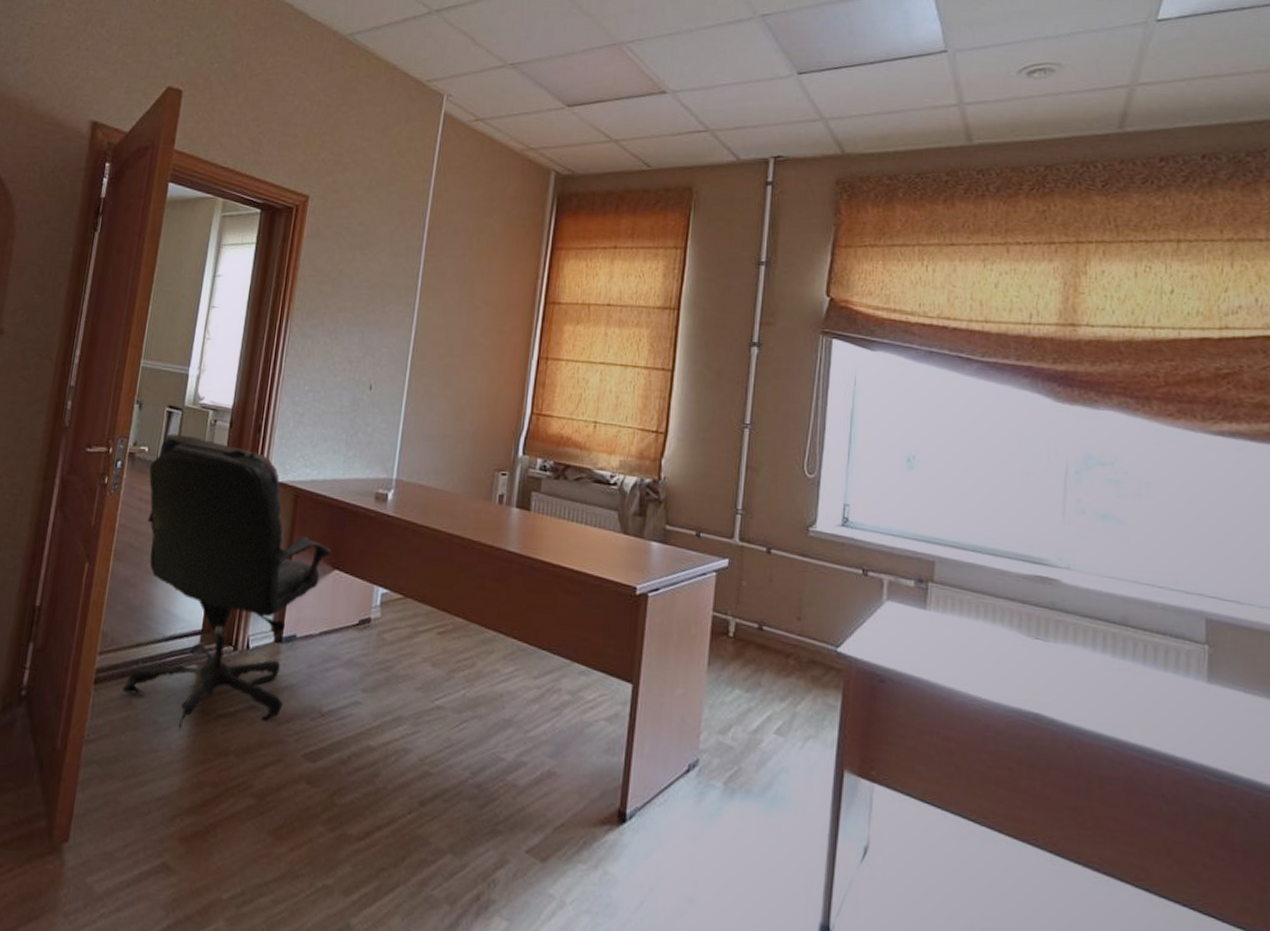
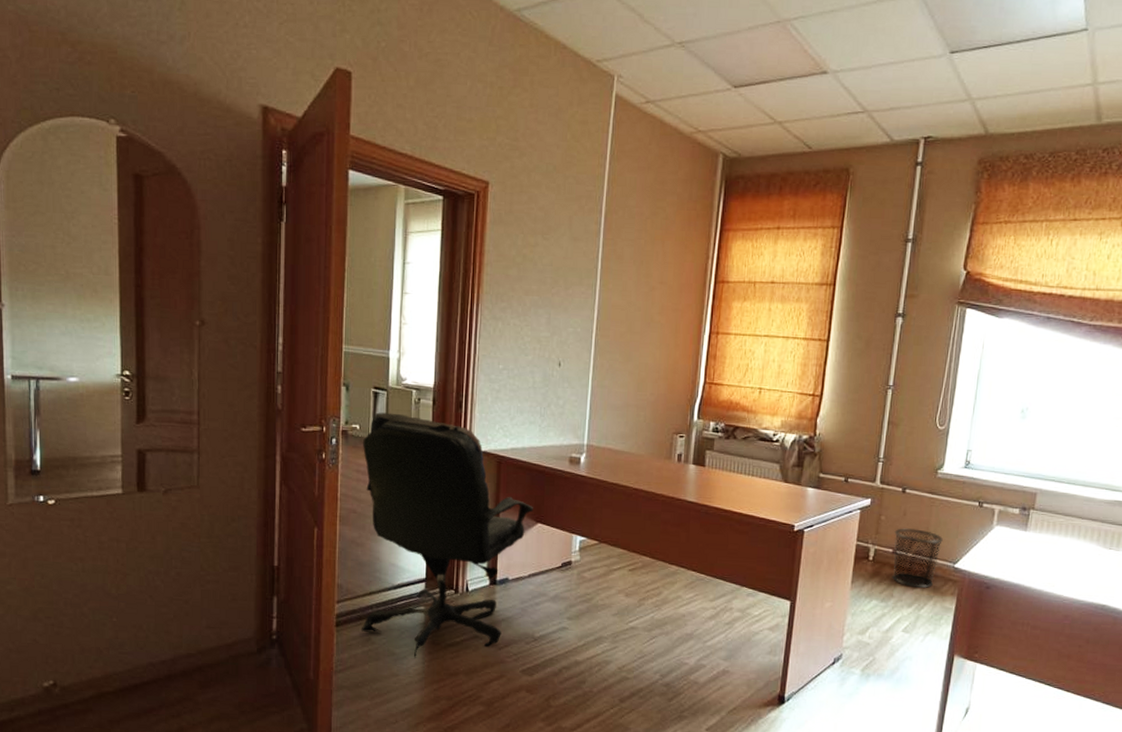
waste bin: none [758,597,820,677] -> present [892,528,943,588]

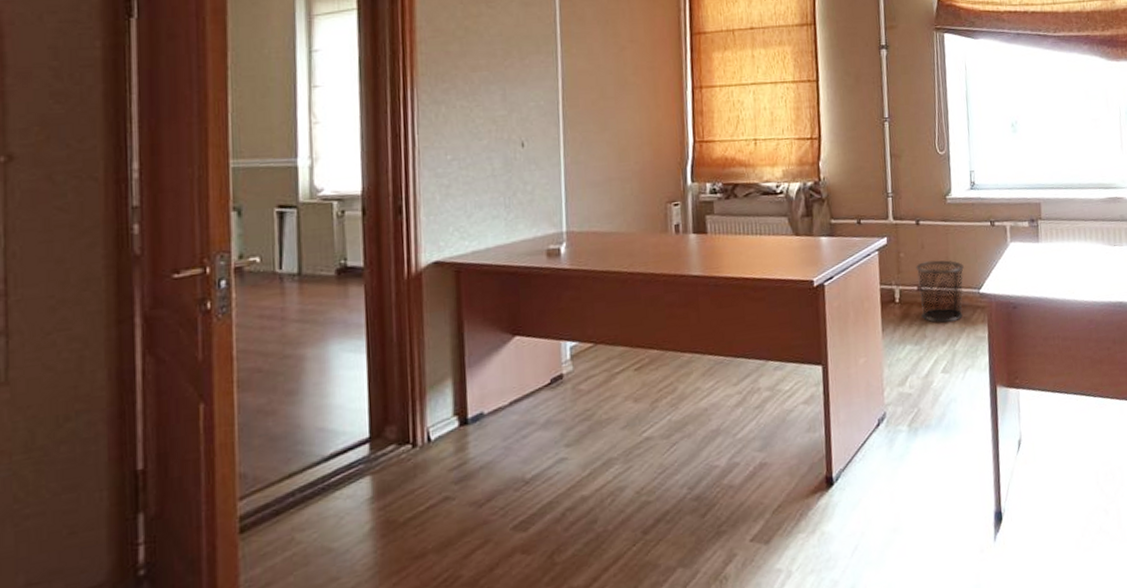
office chair: present [361,412,533,658] -> none [266,233,507,548]

